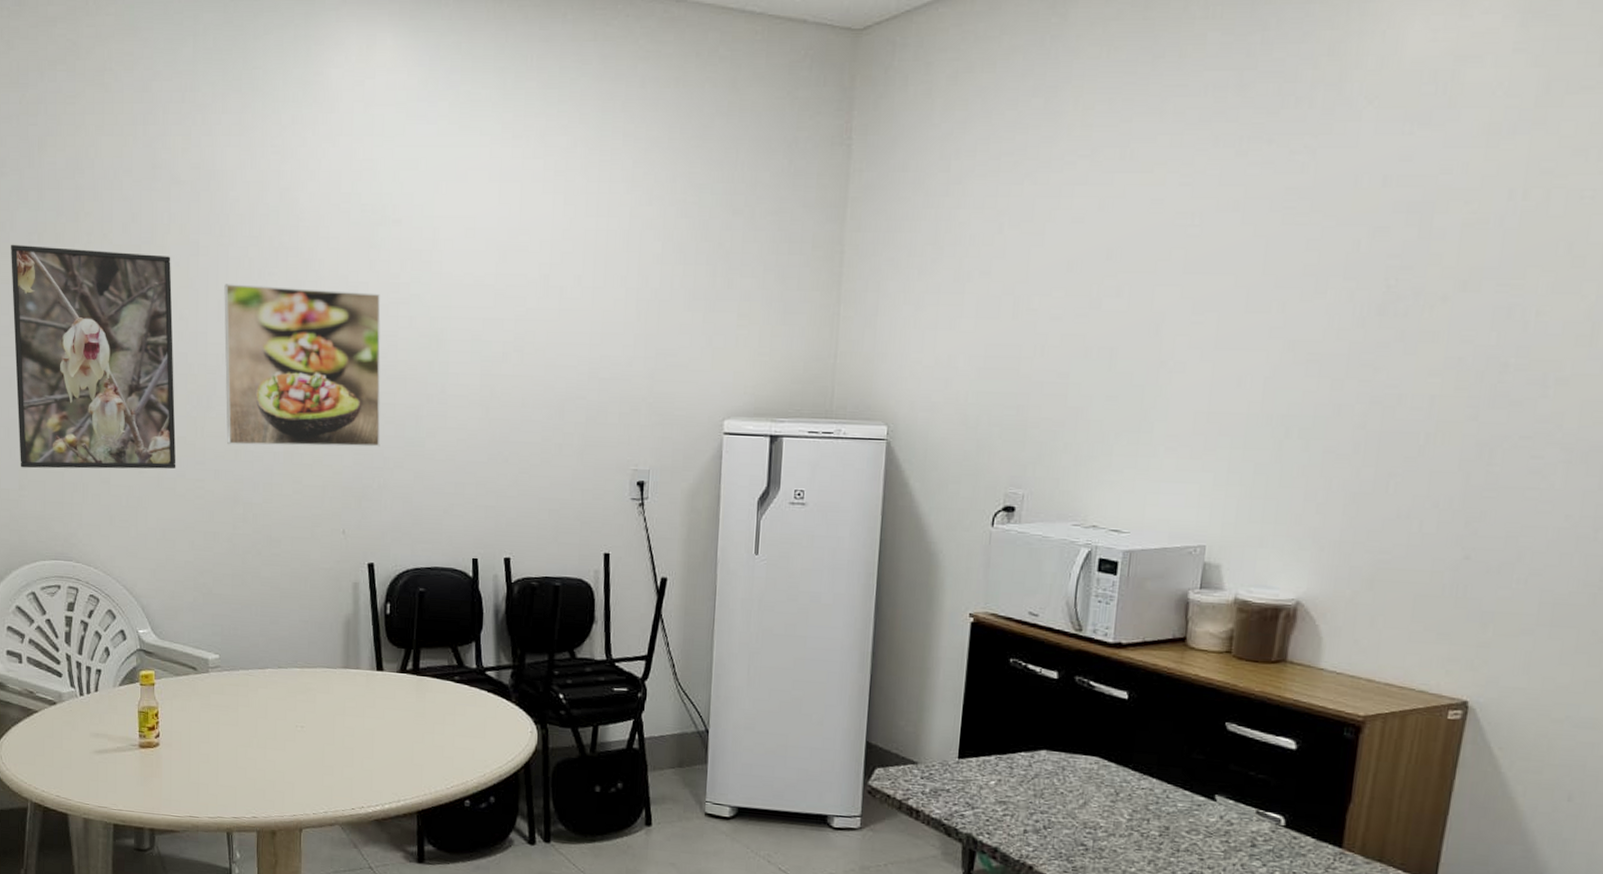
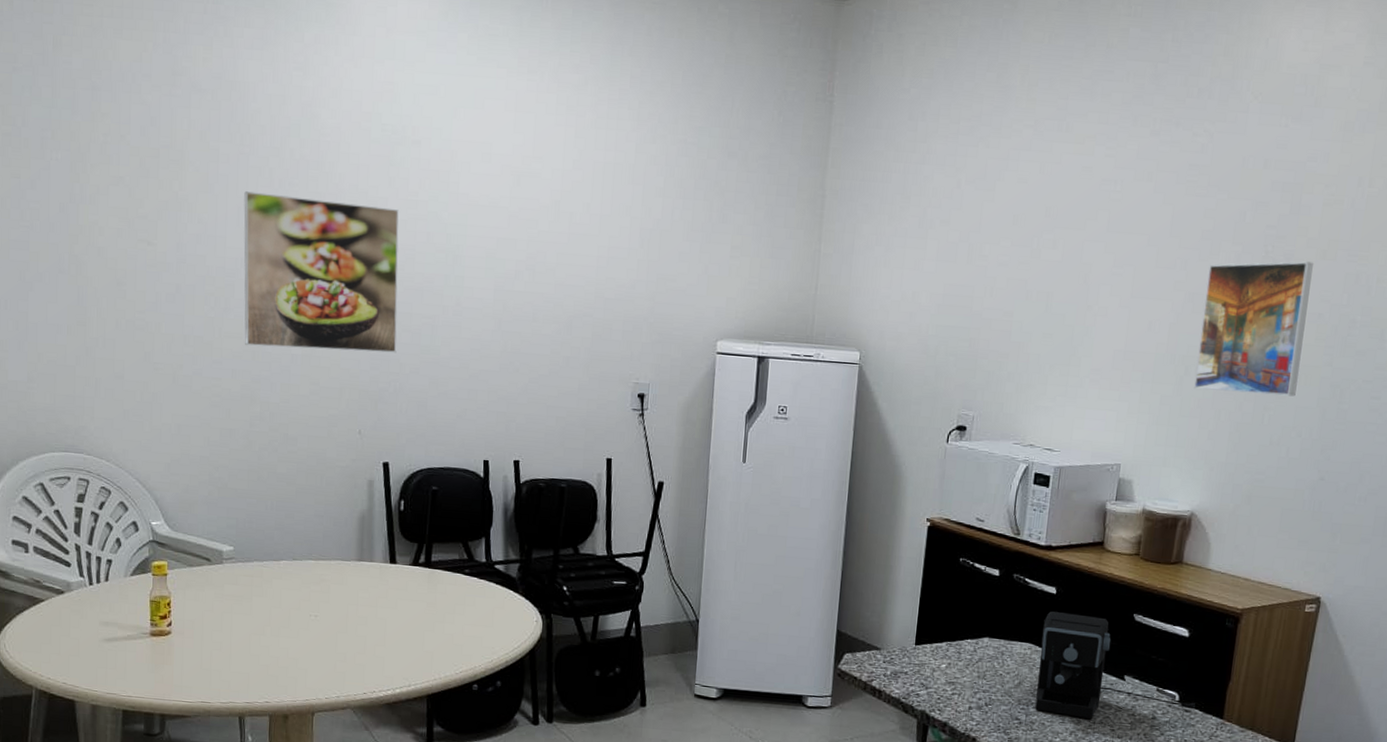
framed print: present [11,244,176,469] -> none [22,139,193,367]
coffee maker: none [1104,720,1306,846] -> present [1035,611,1195,719]
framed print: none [1297,295,1450,459] -> present [1194,261,1313,397]

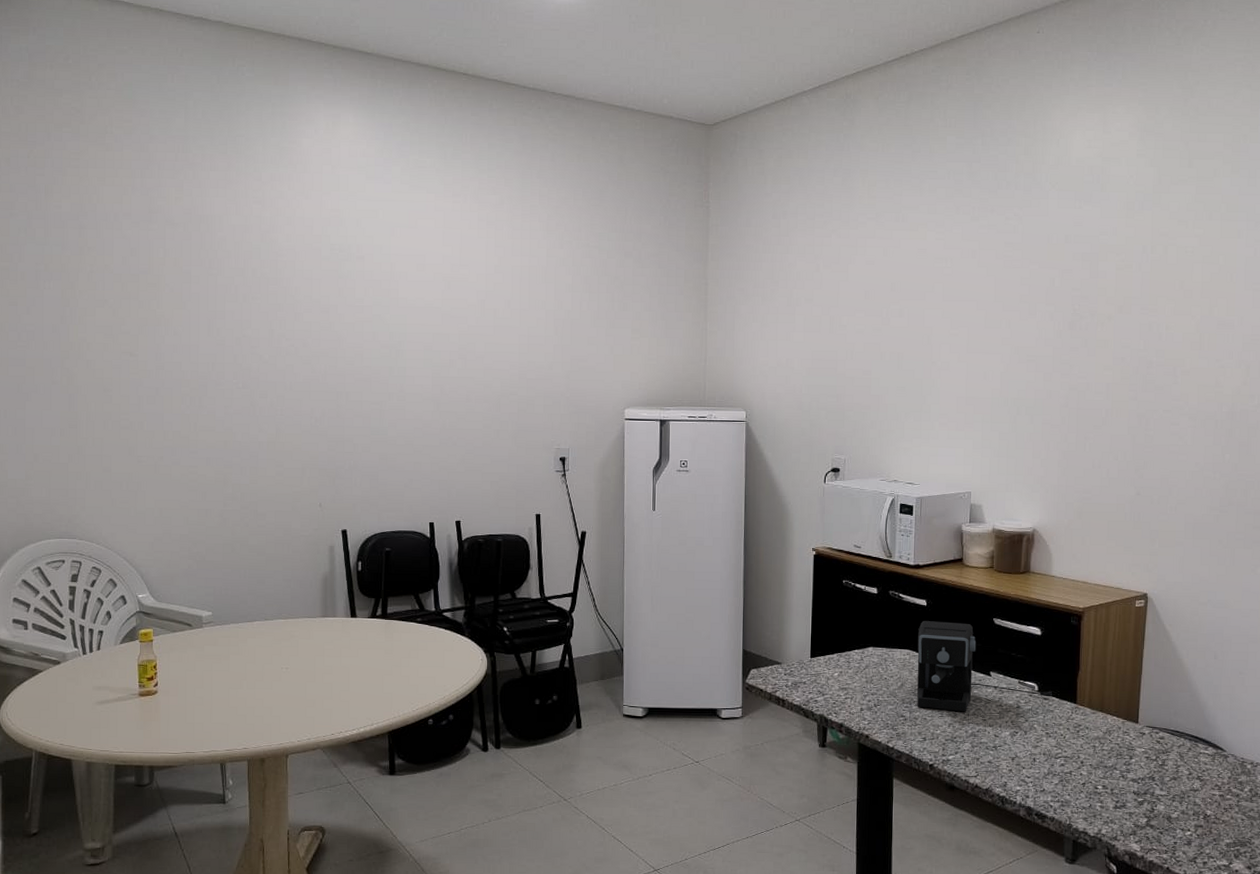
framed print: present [244,191,399,353] -> none [213,306,350,437]
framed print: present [1194,261,1313,397] -> none [1026,316,1113,427]

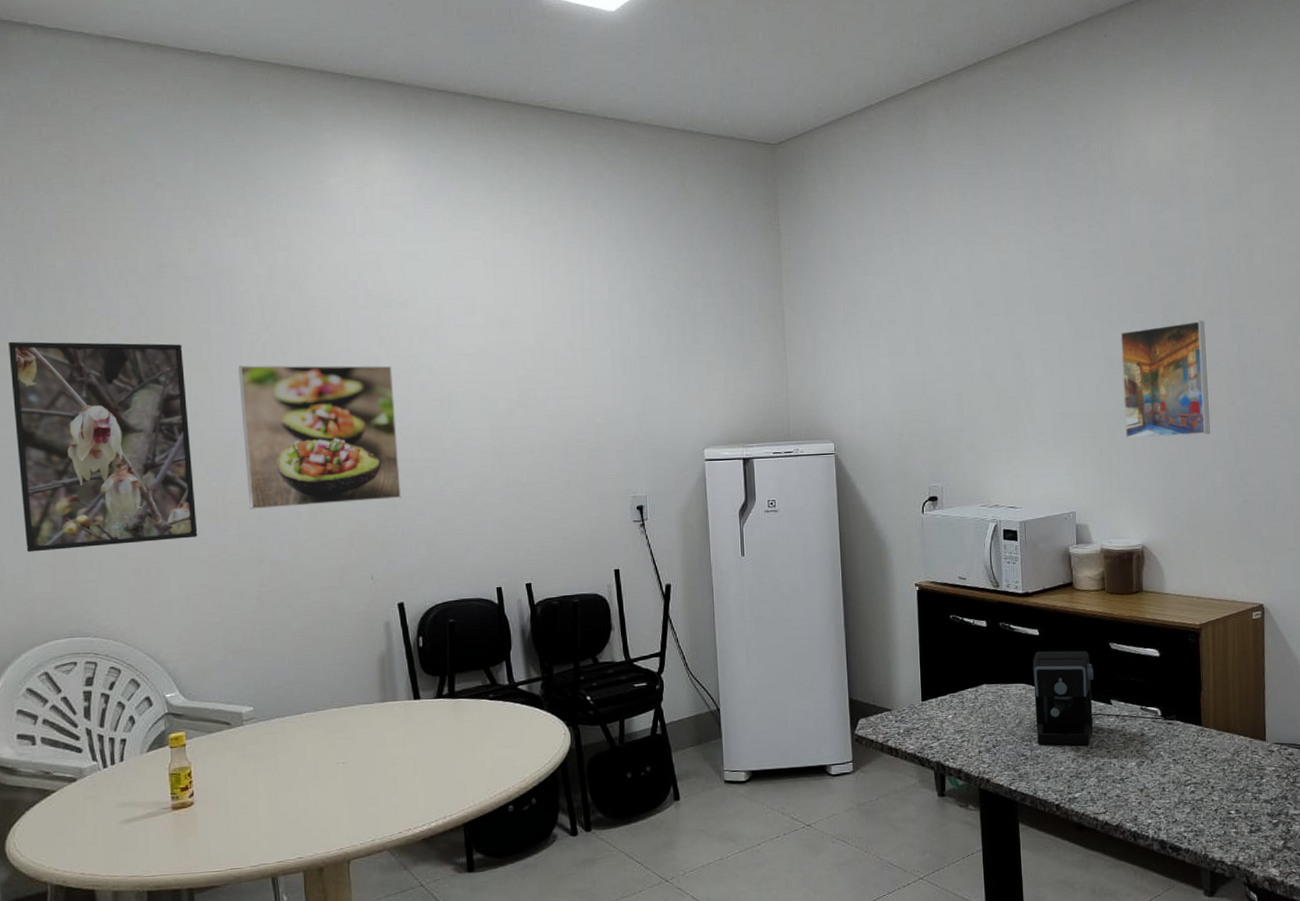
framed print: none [19,272,172,461] -> present [9,341,198,552]
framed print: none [213,306,350,437] -> present [238,365,402,510]
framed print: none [1026,316,1113,427] -> present [1120,320,1210,439]

